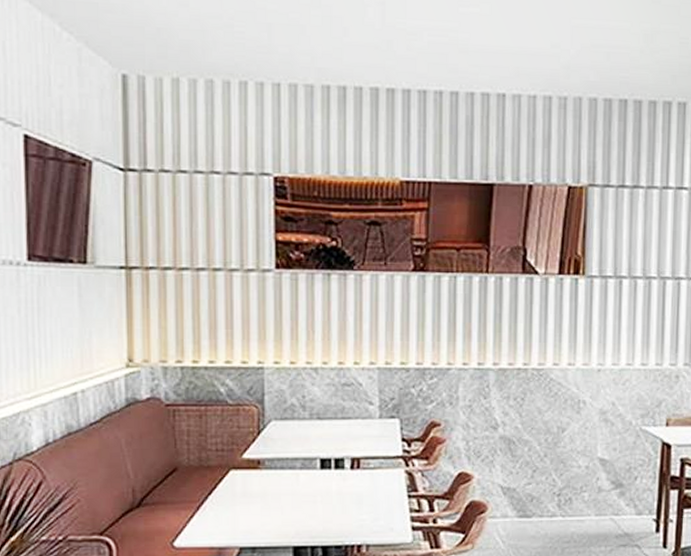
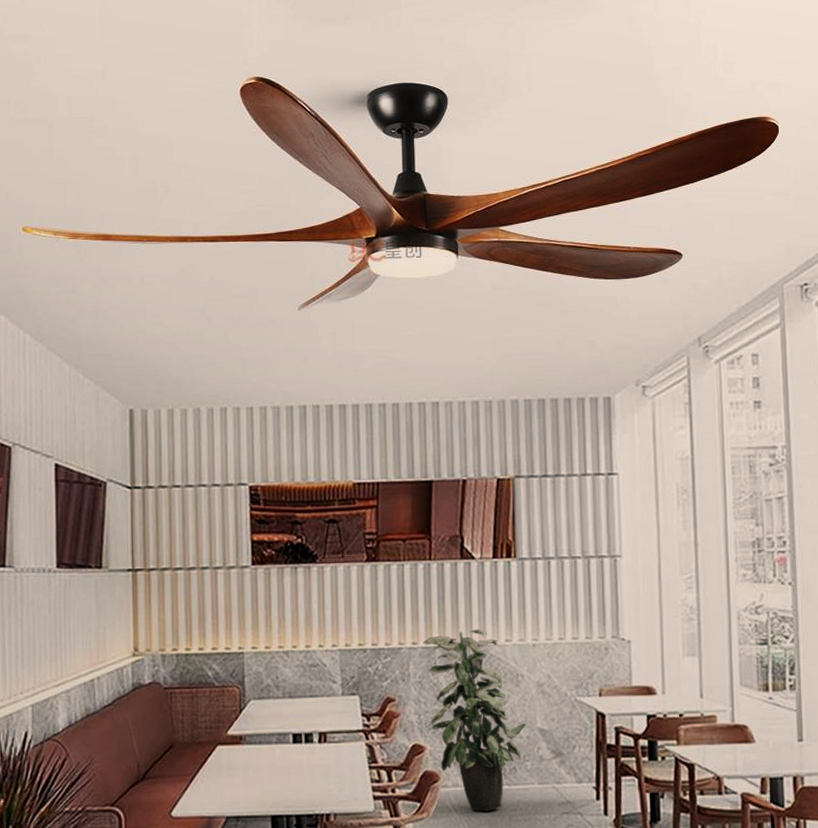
indoor plant: none [475,350,585,544] -> present [423,628,526,812]

